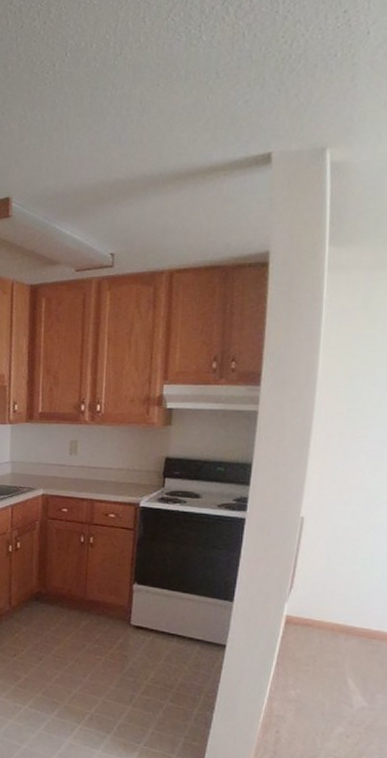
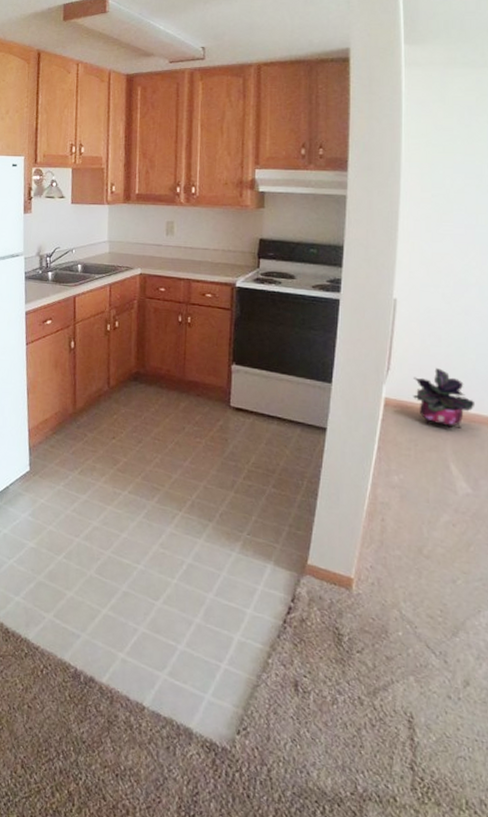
potted plant: none [315,586,378,646] -> present [413,368,476,430]

